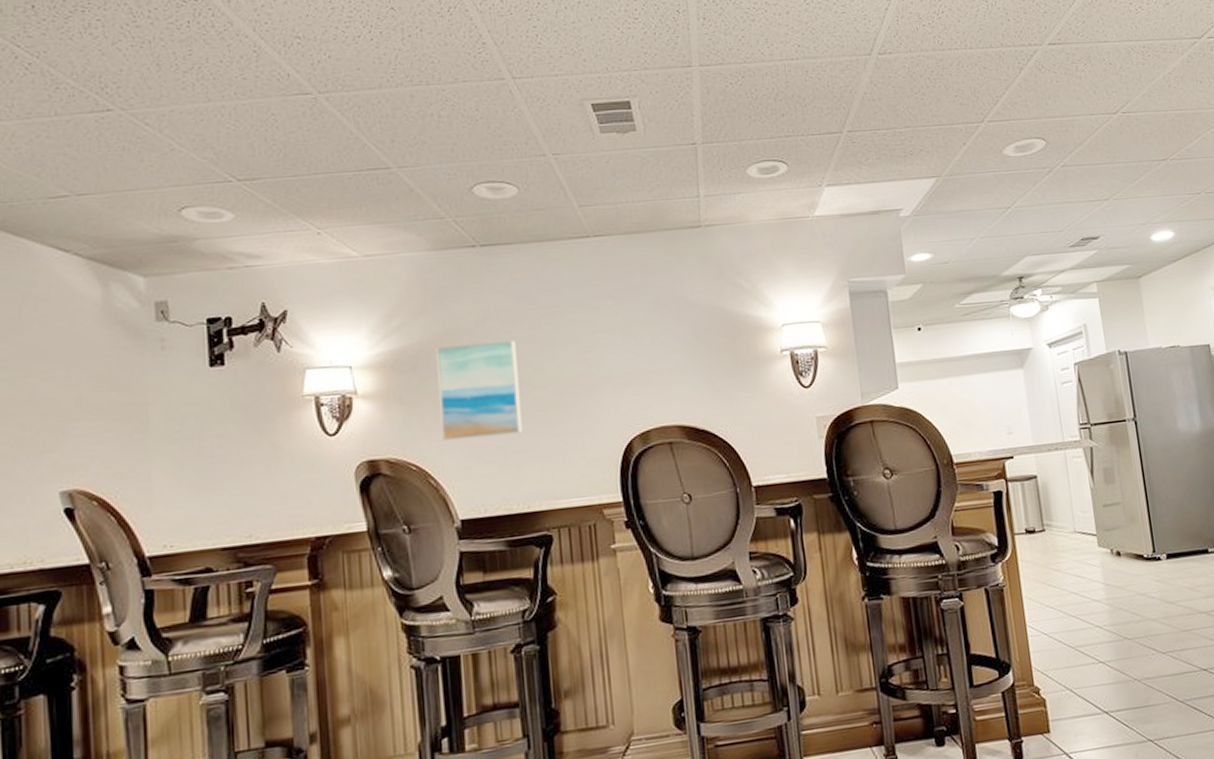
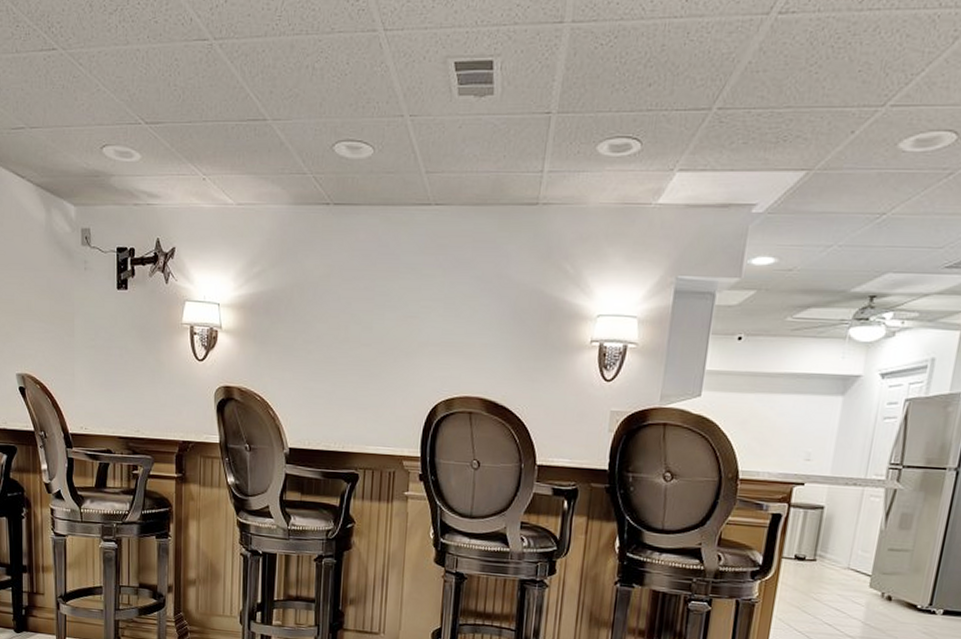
wall art: present [436,340,523,441] -> none [283,296,352,383]

